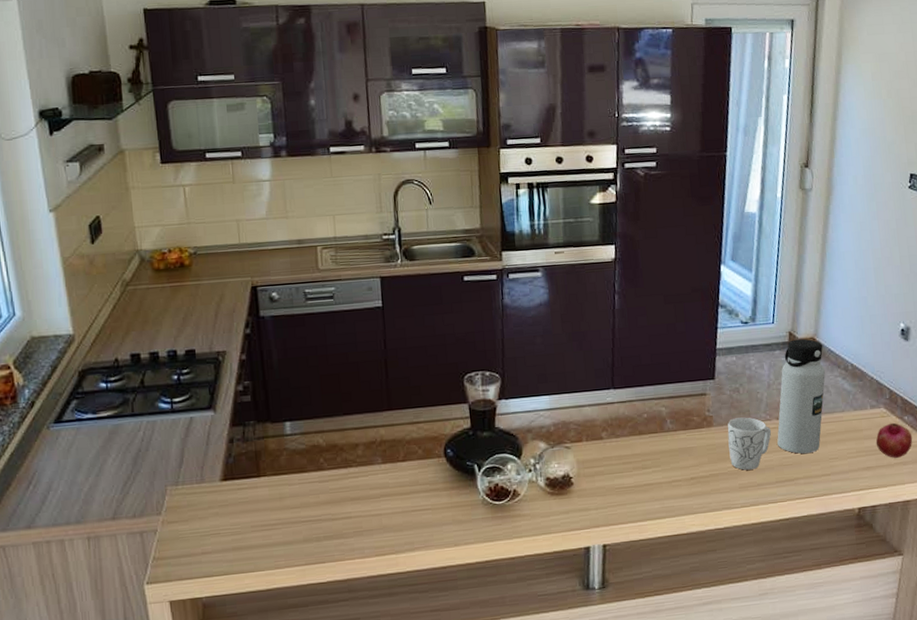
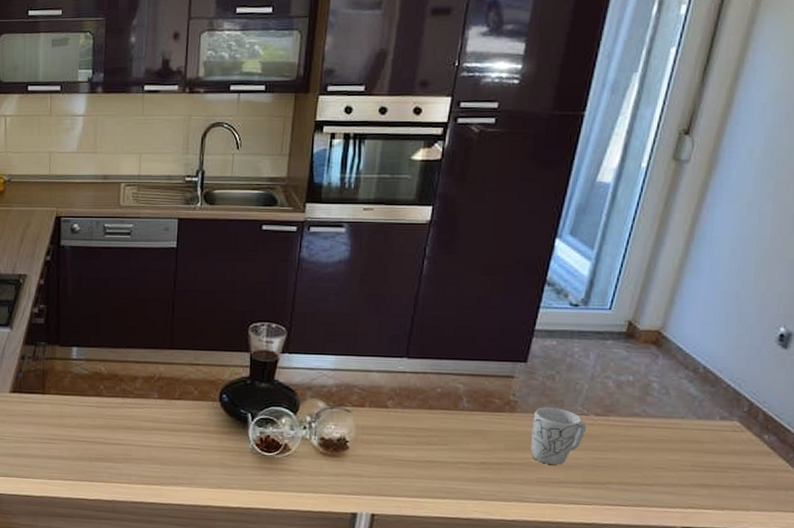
water bottle: present [777,338,826,454] -> none [592,330,670,458]
fruit: present [875,422,913,458] -> none [719,439,771,480]

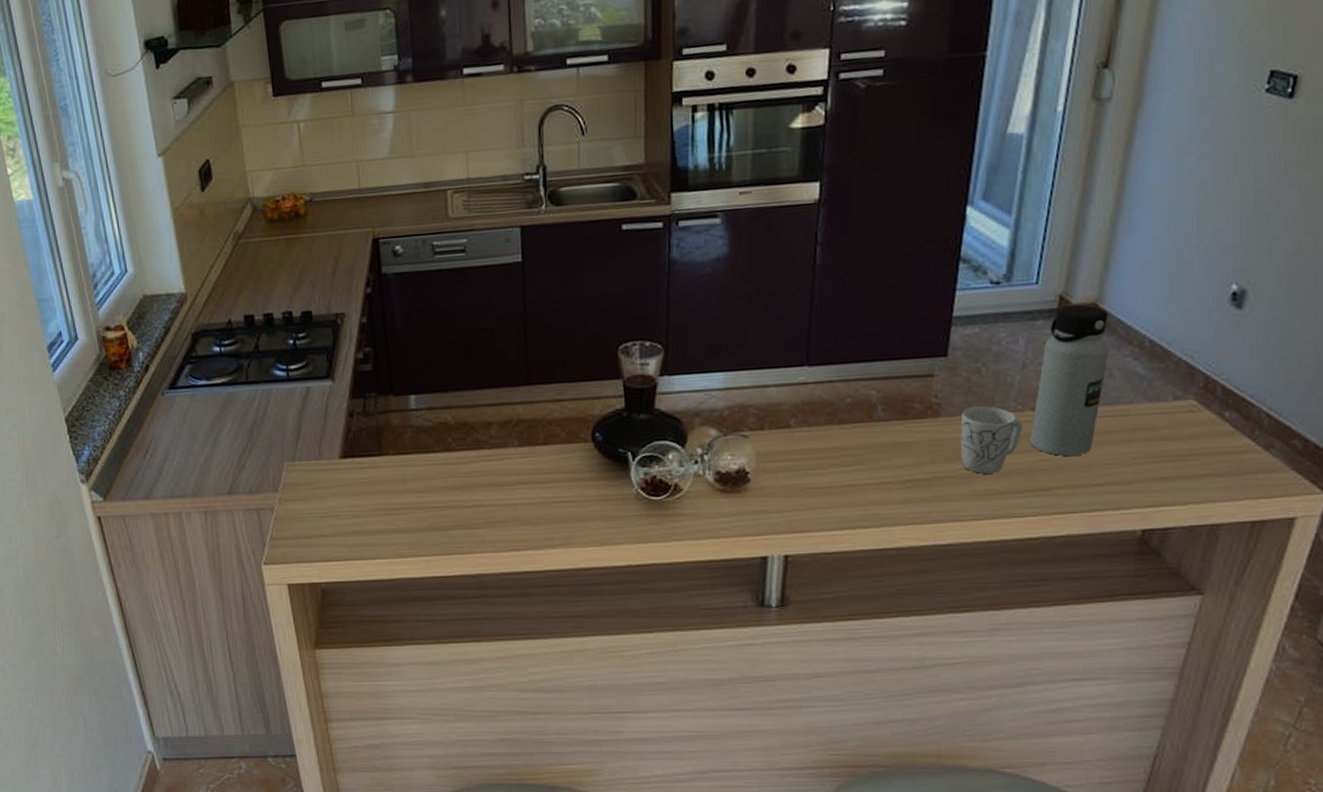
water bottle: none [592,330,670,458] -> present [1030,304,1110,457]

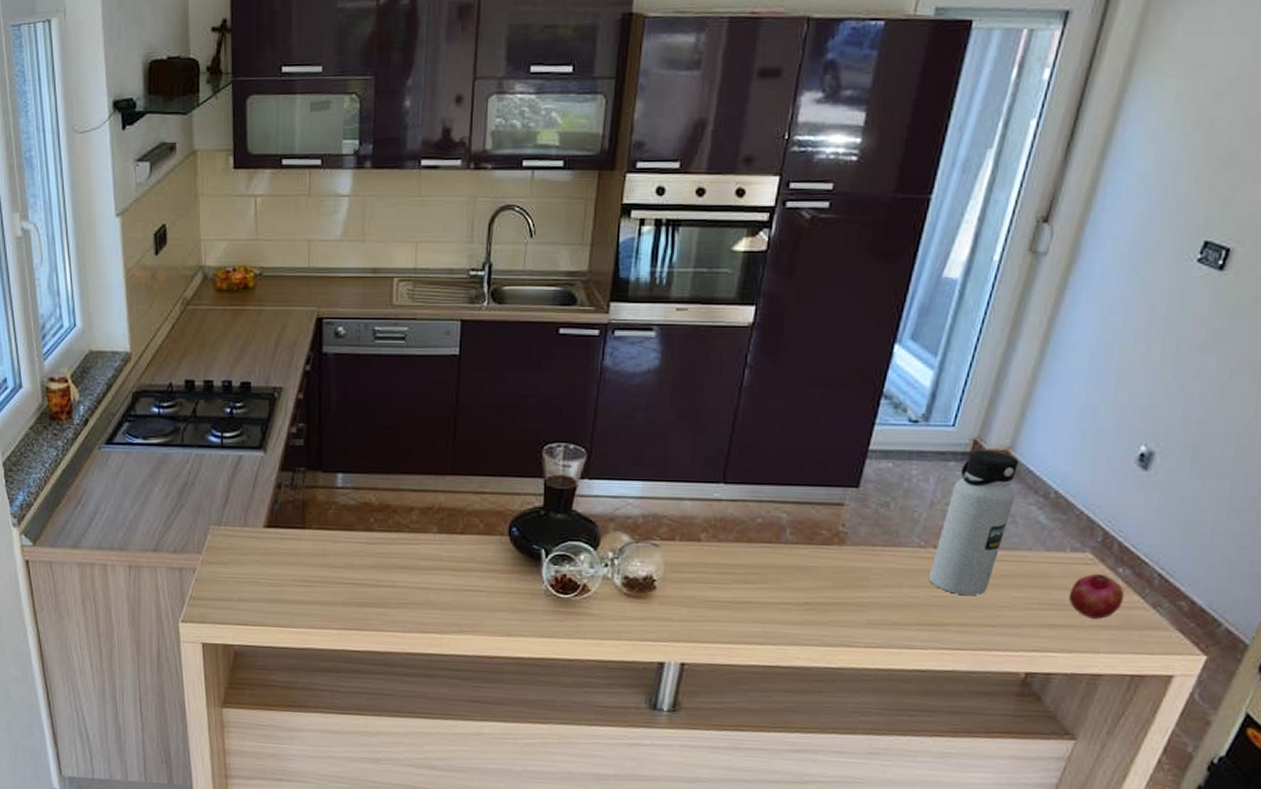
mug: present [960,406,1023,474] -> none [861,539,924,604]
fruit: none [1176,419,1235,467] -> present [1068,573,1125,619]

